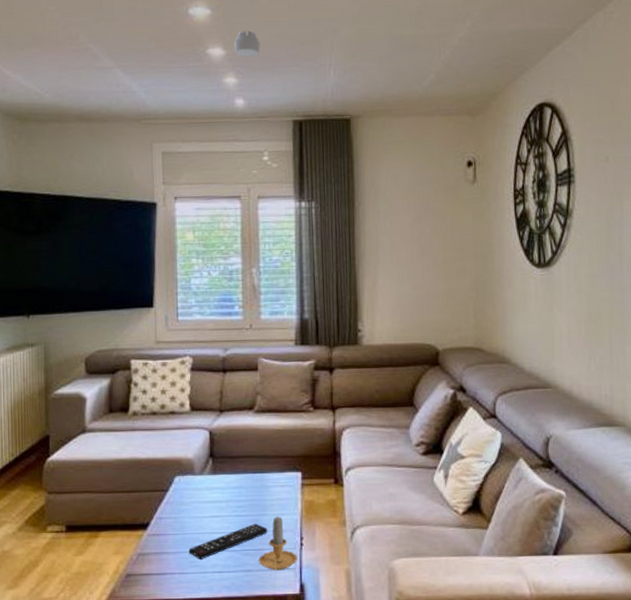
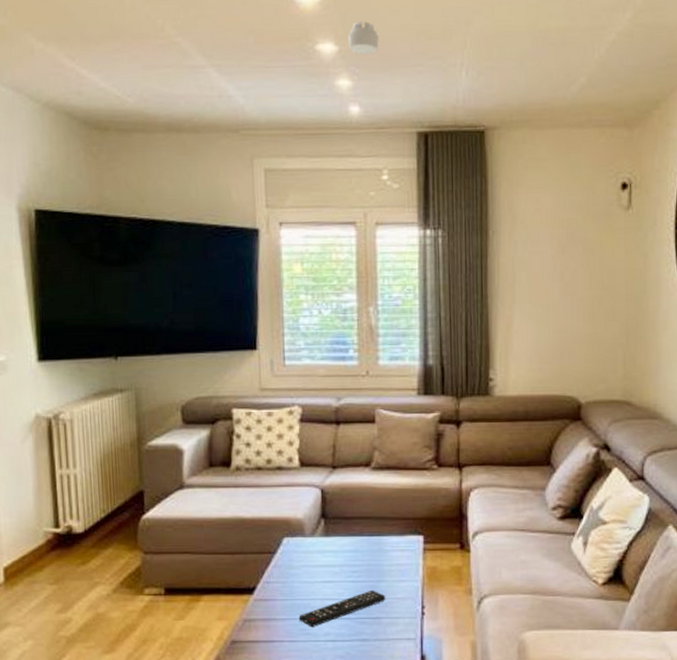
candle: present [259,515,298,571] -> none [376,582,418,641]

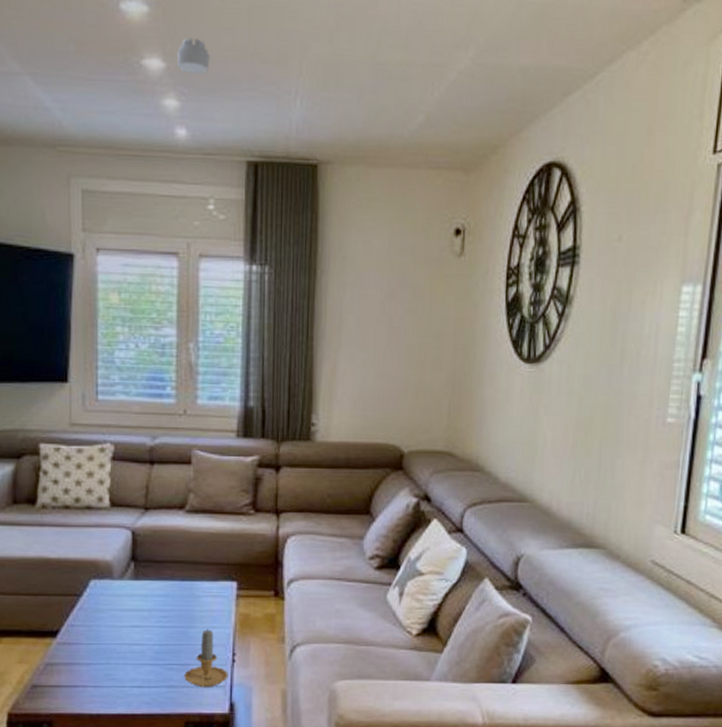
remote control: present [298,590,386,627] -> none [104,635,196,672]
candle: none [376,582,418,641] -> present [184,628,228,688]

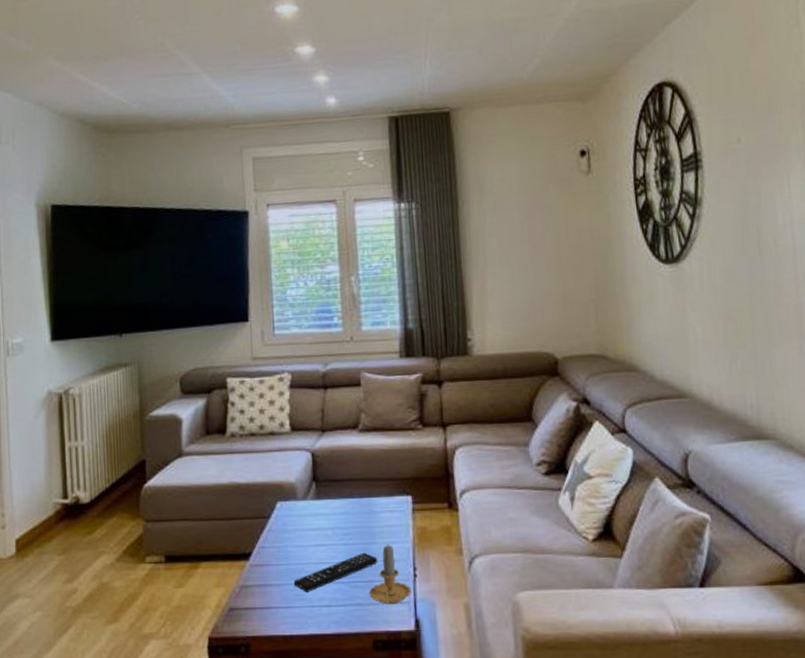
remote control: none [104,635,196,672] -> present [293,552,378,592]
smoke detector: present [178,38,210,75] -> none [324,25,351,54]

